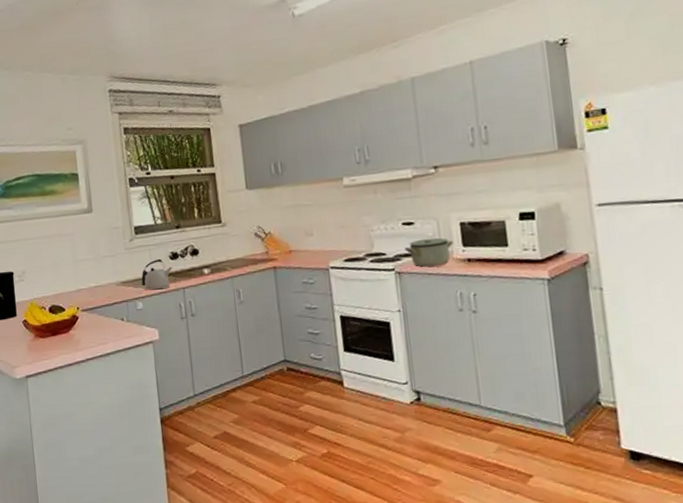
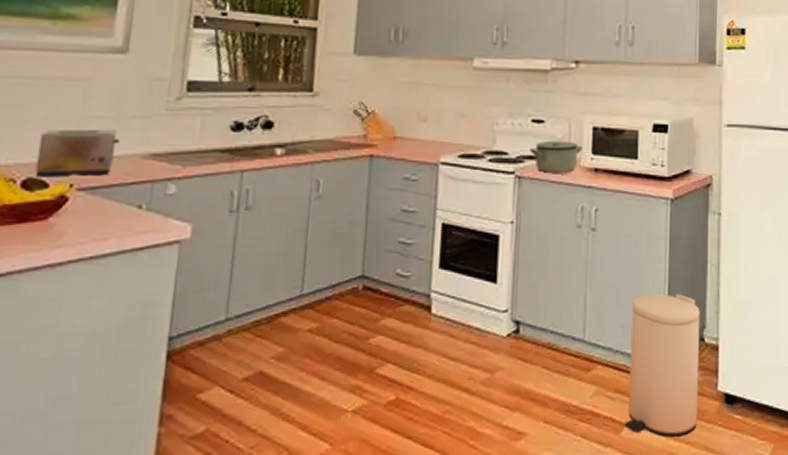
toaster: none [52,267,100,305] -> present [35,129,119,177]
kettle: present [141,258,173,291] -> none [181,128,232,170]
pedal bin: none [521,363,603,488] -> present [624,293,700,437]

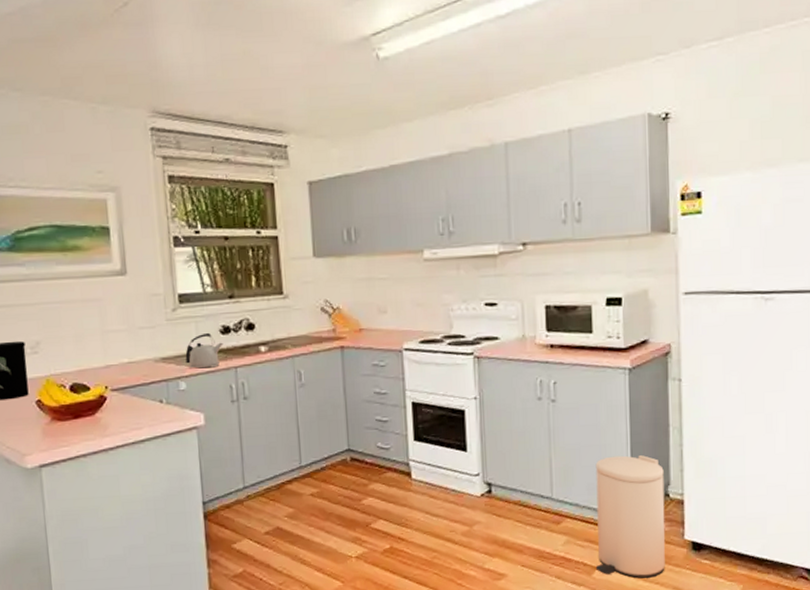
toaster: present [35,129,119,177] -> none [75,339,135,382]
kettle: none [181,128,232,170] -> present [185,332,223,369]
cooking pot: present [529,140,583,174] -> none [485,320,537,353]

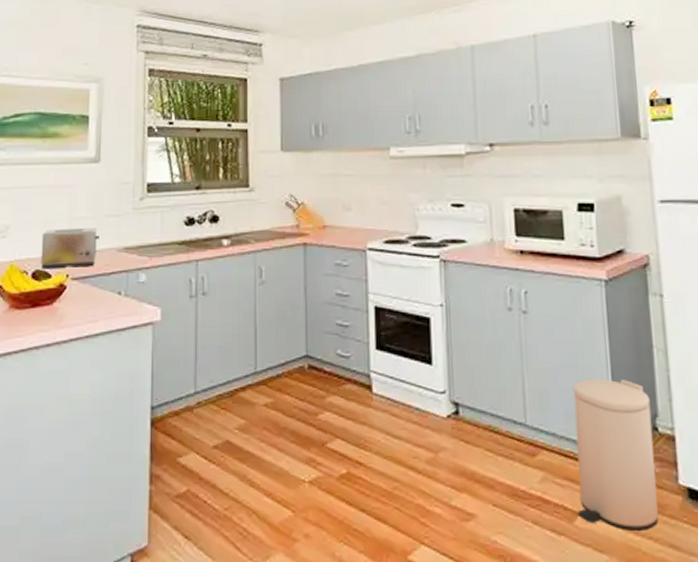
toaster: none [75,339,135,382] -> present [41,227,99,269]
kettle: present [185,332,223,369] -> none [148,223,187,260]

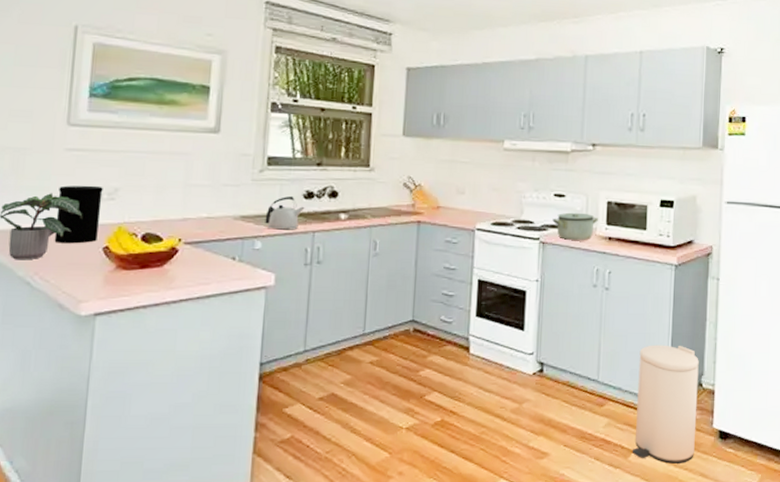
toaster: present [41,227,99,269] -> none [152,194,216,233]
kettle: none [148,223,187,260] -> present [265,195,305,230]
cooking pot: none [452,223,505,257] -> present [552,212,598,241]

